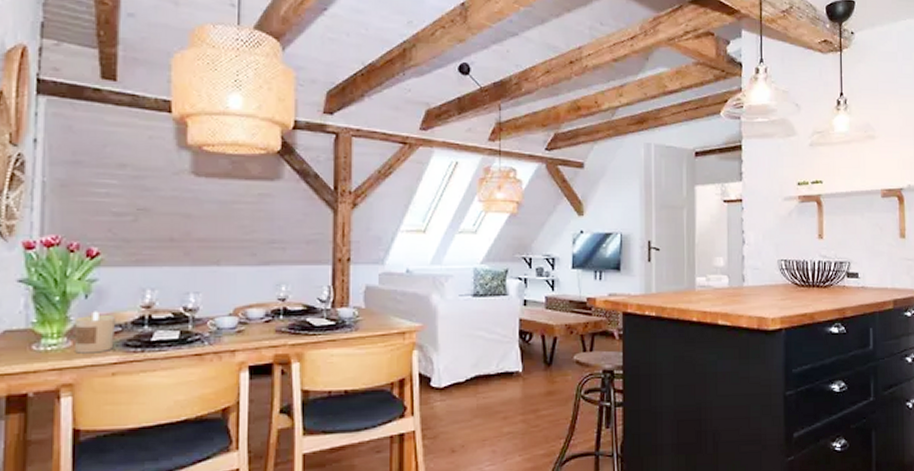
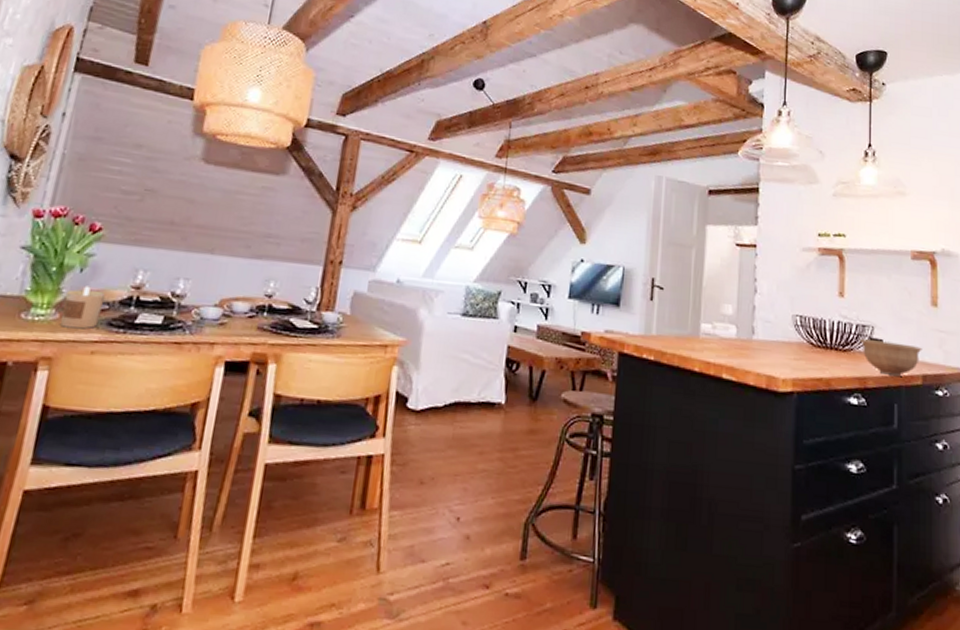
bowl: none [838,274,893,303] -> present [860,339,922,376]

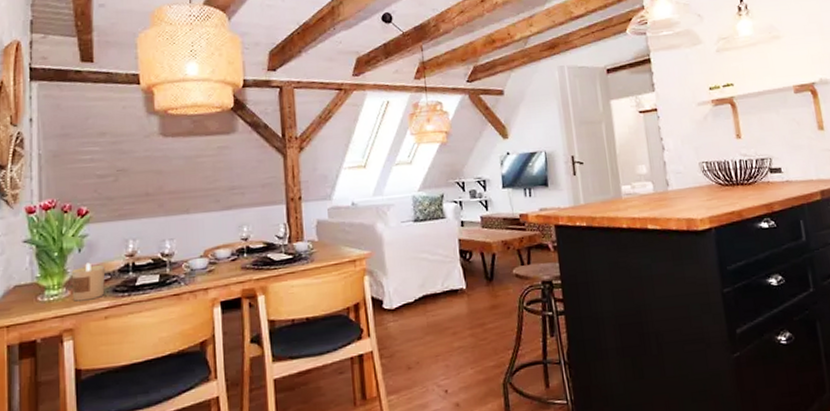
bowl: present [860,339,922,376] -> none [761,167,817,197]

